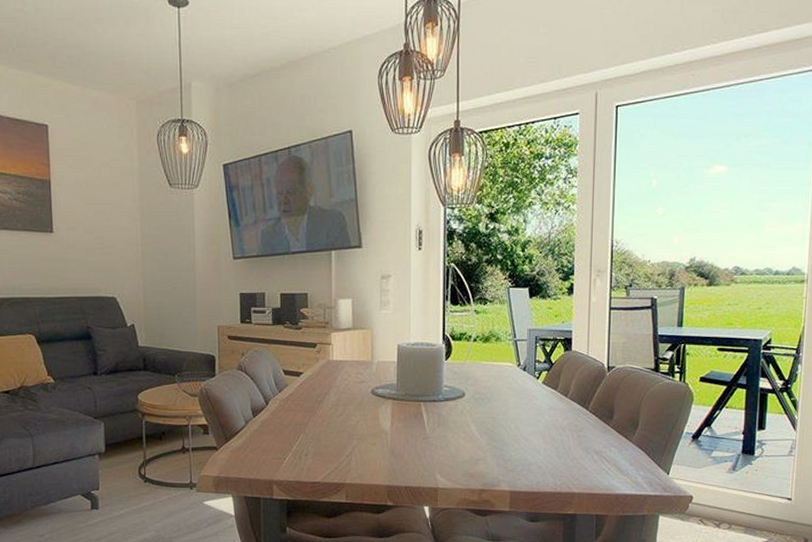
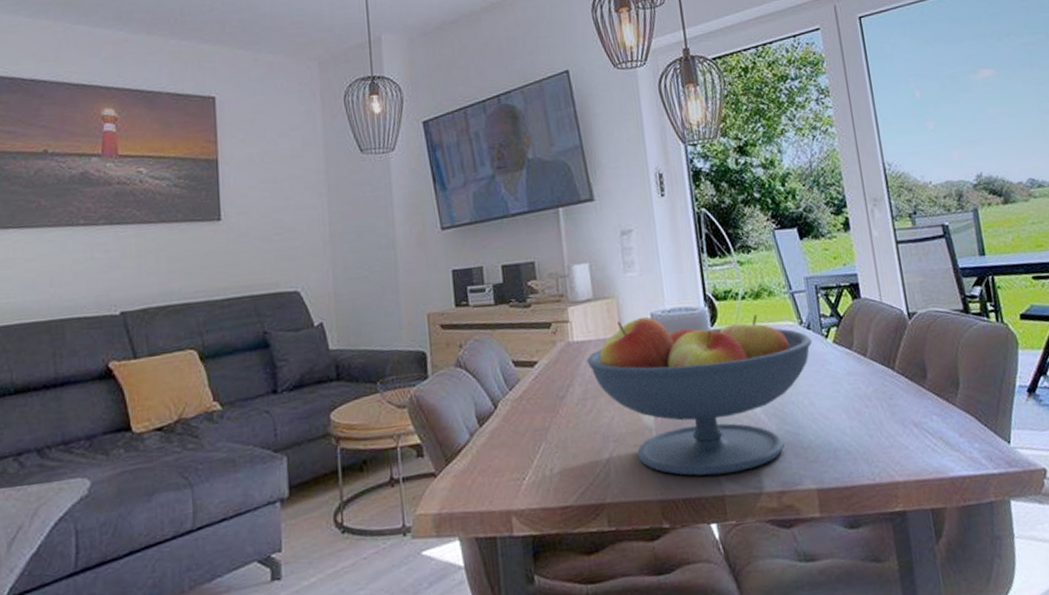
fruit bowl: none [342,347,526,472] -> present [586,314,813,476]

